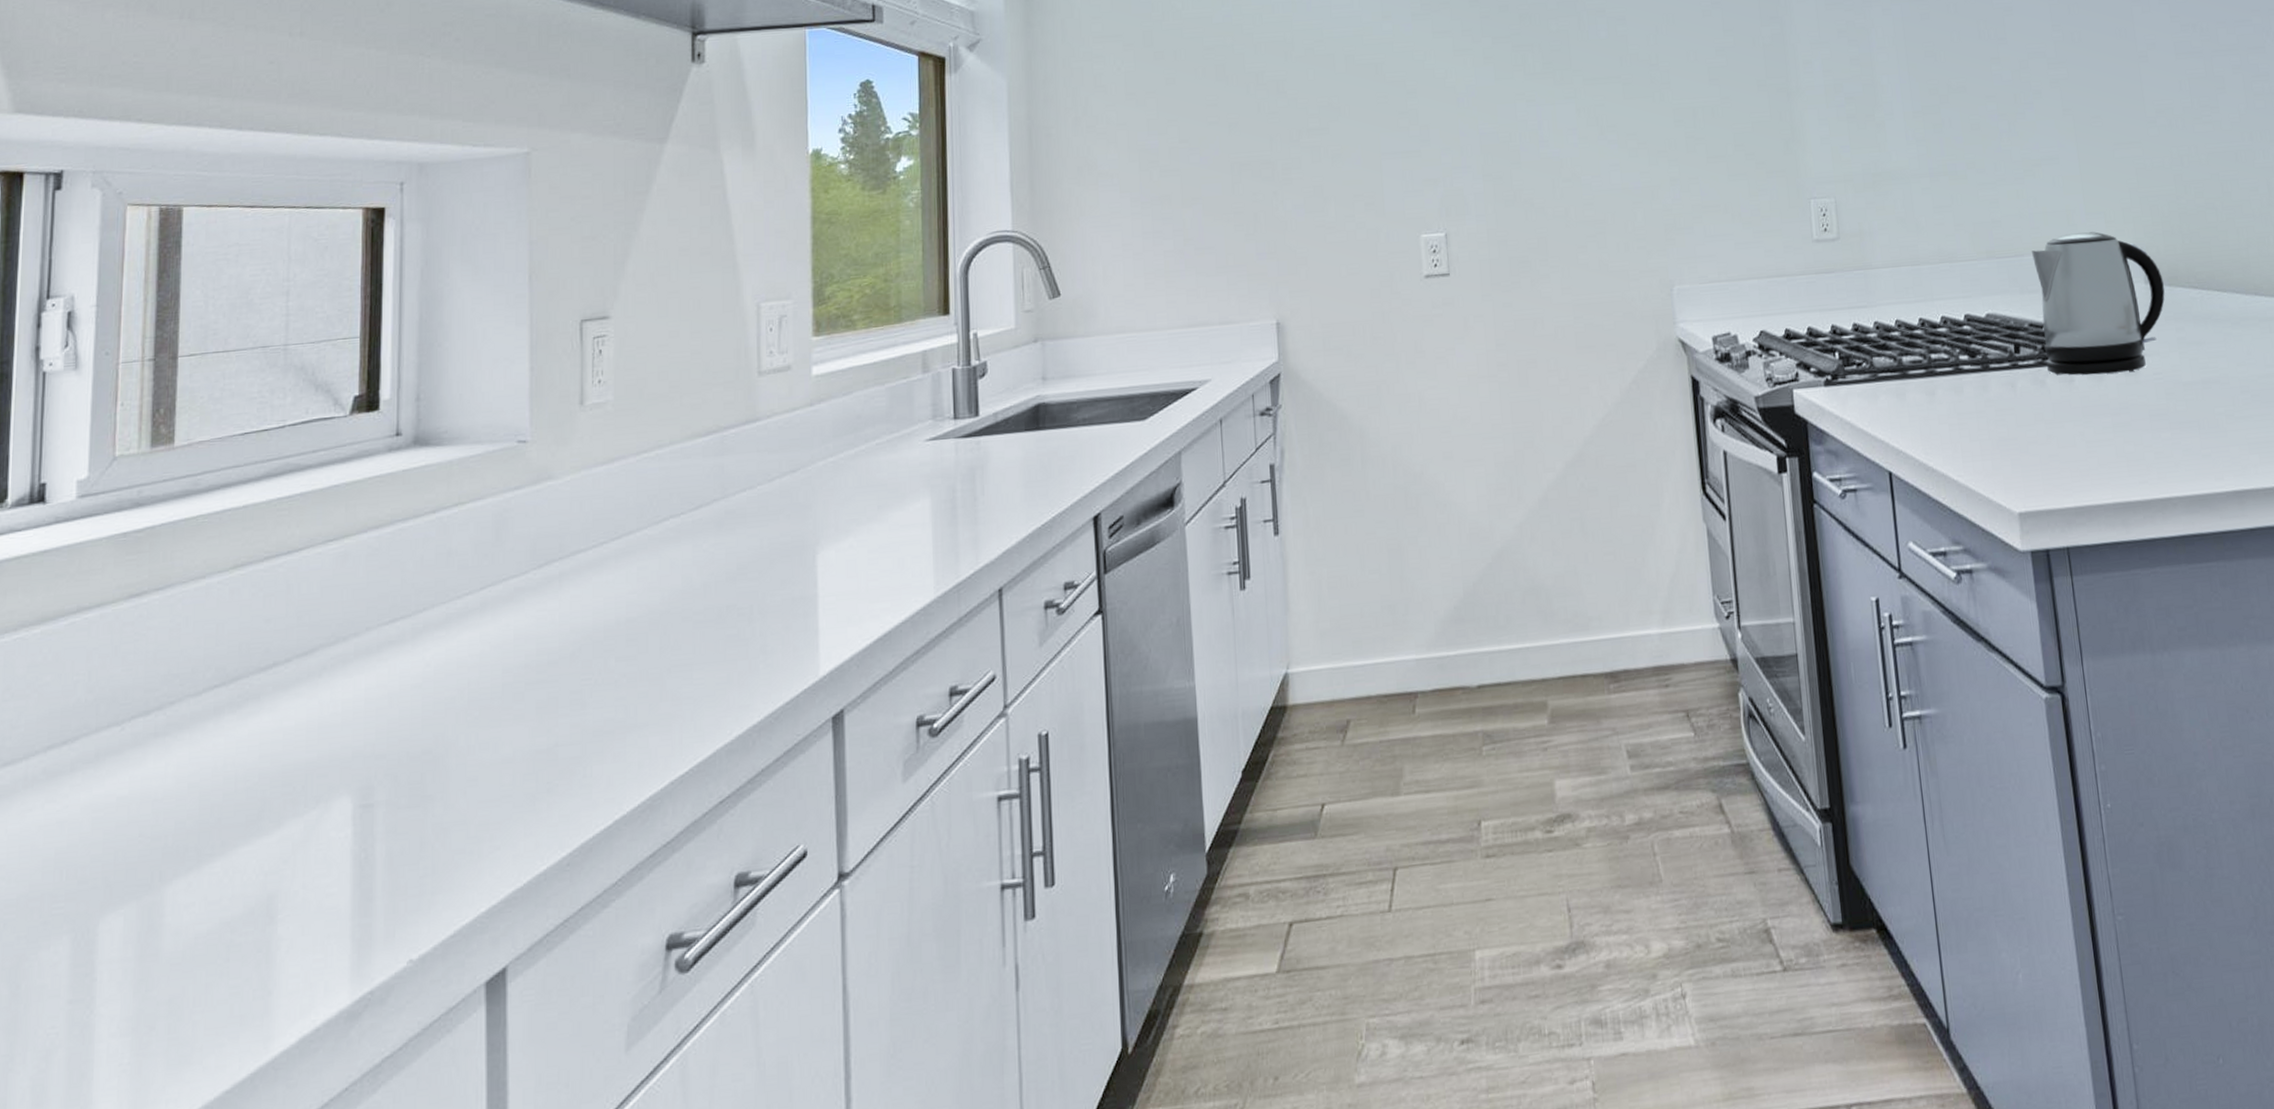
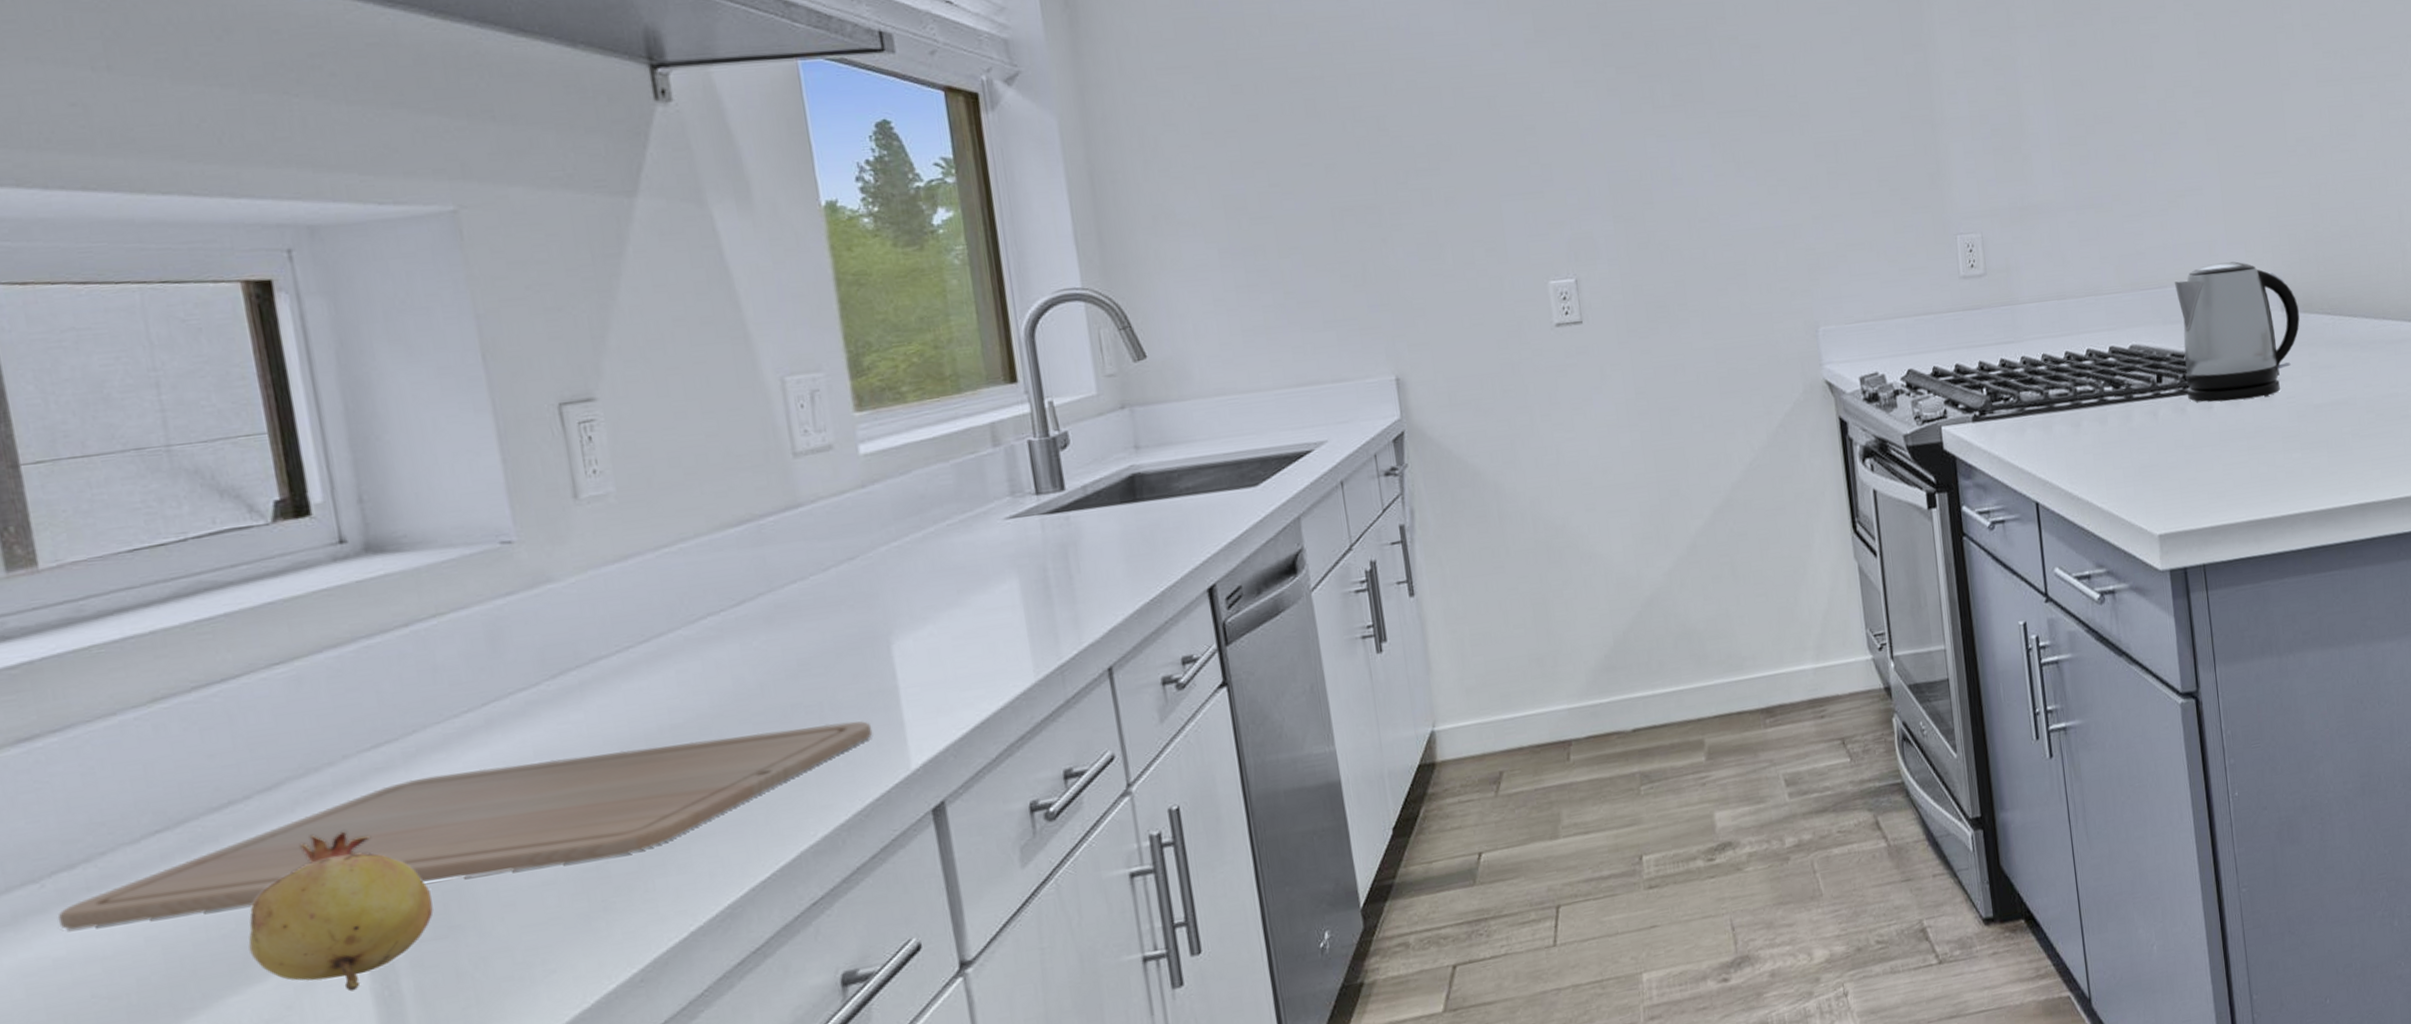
chopping board: none [128,625,791,771] -> present [57,721,873,930]
fruit: none [265,697,412,851] -> present [248,830,434,991]

